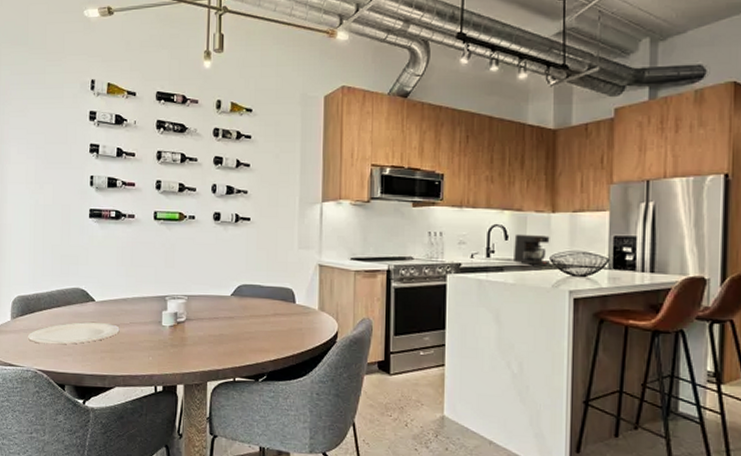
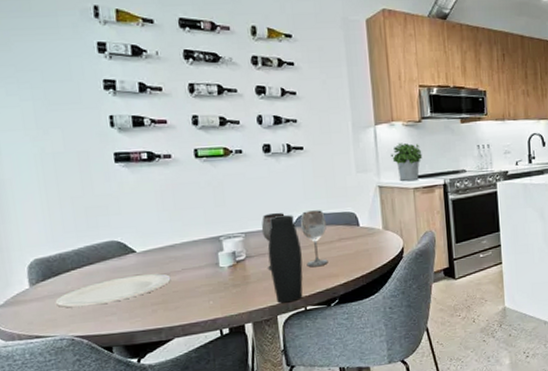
wineglass: none [203,279,263,339] -> present [261,210,328,270]
vase: none [206,283,237,371] -> present [267,215,303,303]
potted plant: none [334,222,368,264] -> present [390,142,423,182]

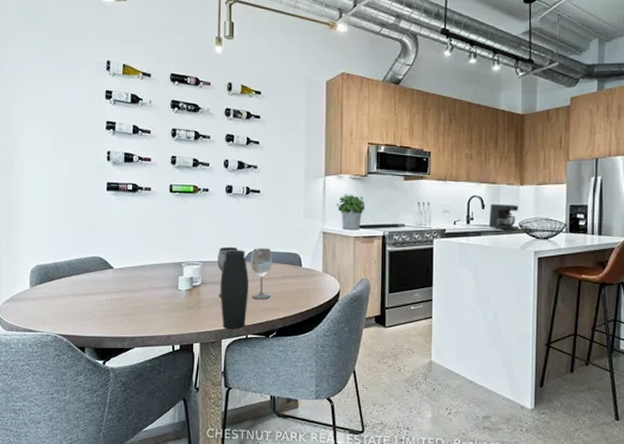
plate: present [55,273,171,308] -> none [47,288,138,310]

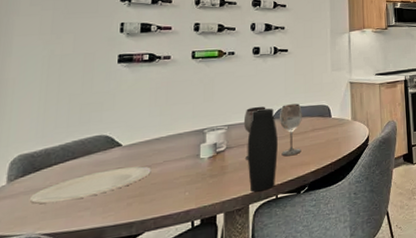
plate: none [47,288,138,310] -> present [29,166,151,204]
potted plant: present [336,194,365,231] -> none [361,46,388,78]

